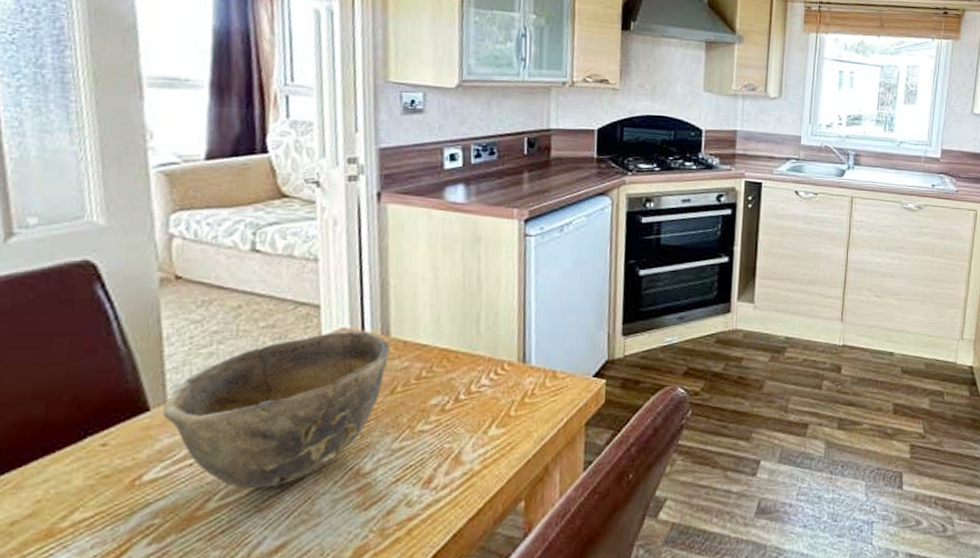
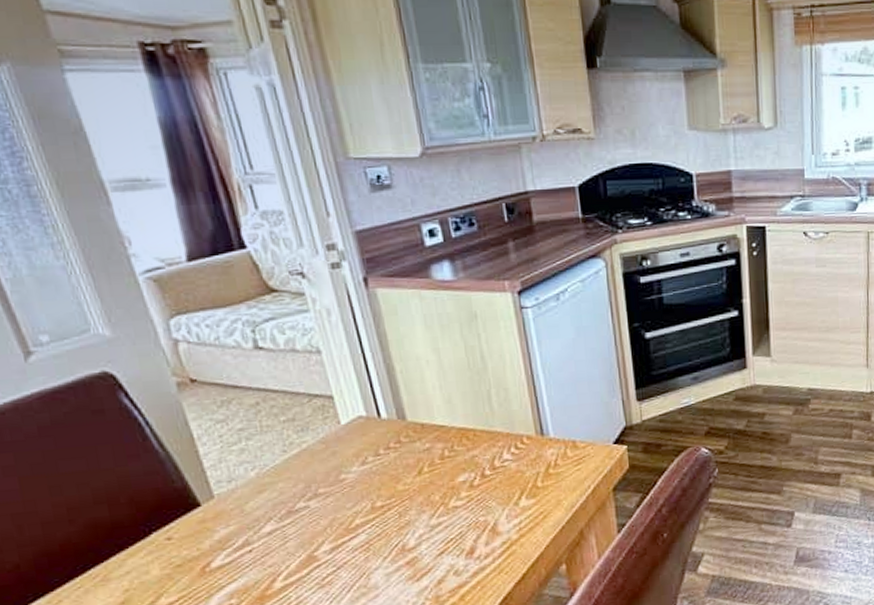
bowl: present [163,331,390,489] -> none [212,417,410,569]

